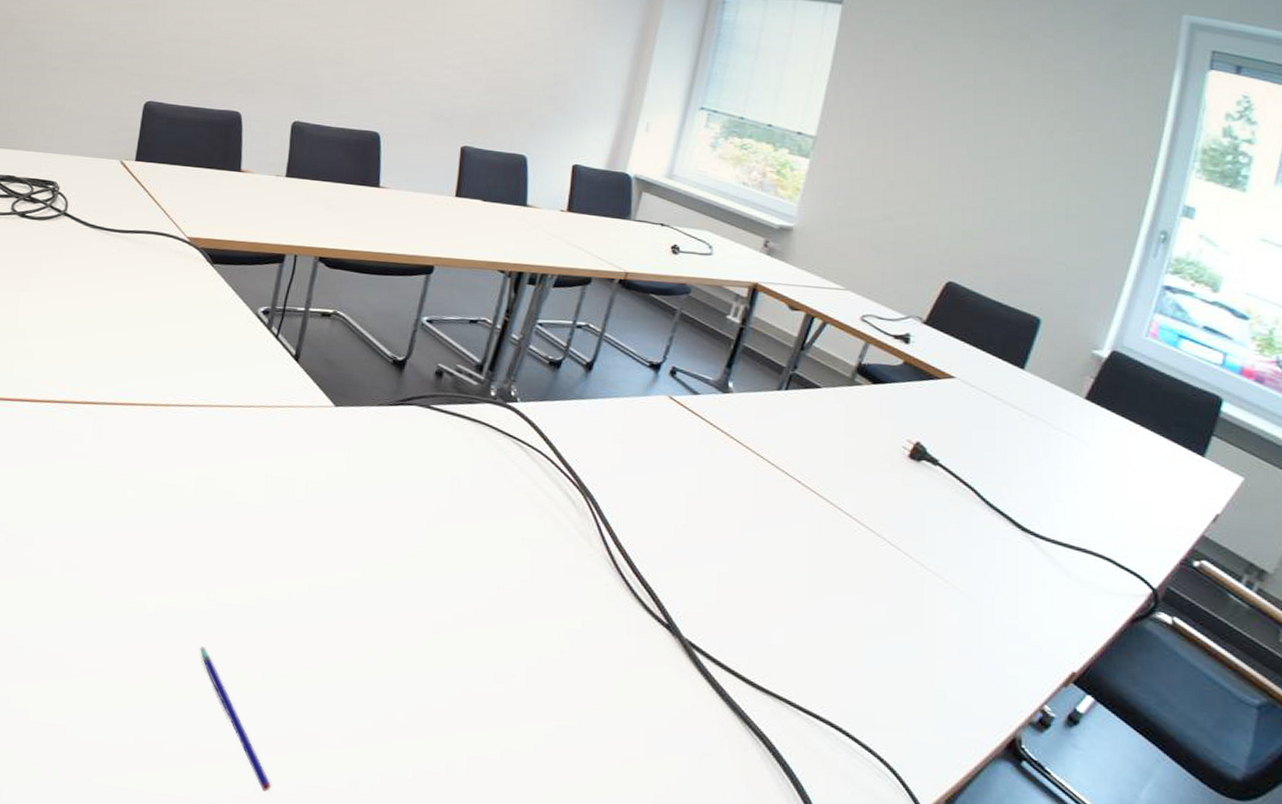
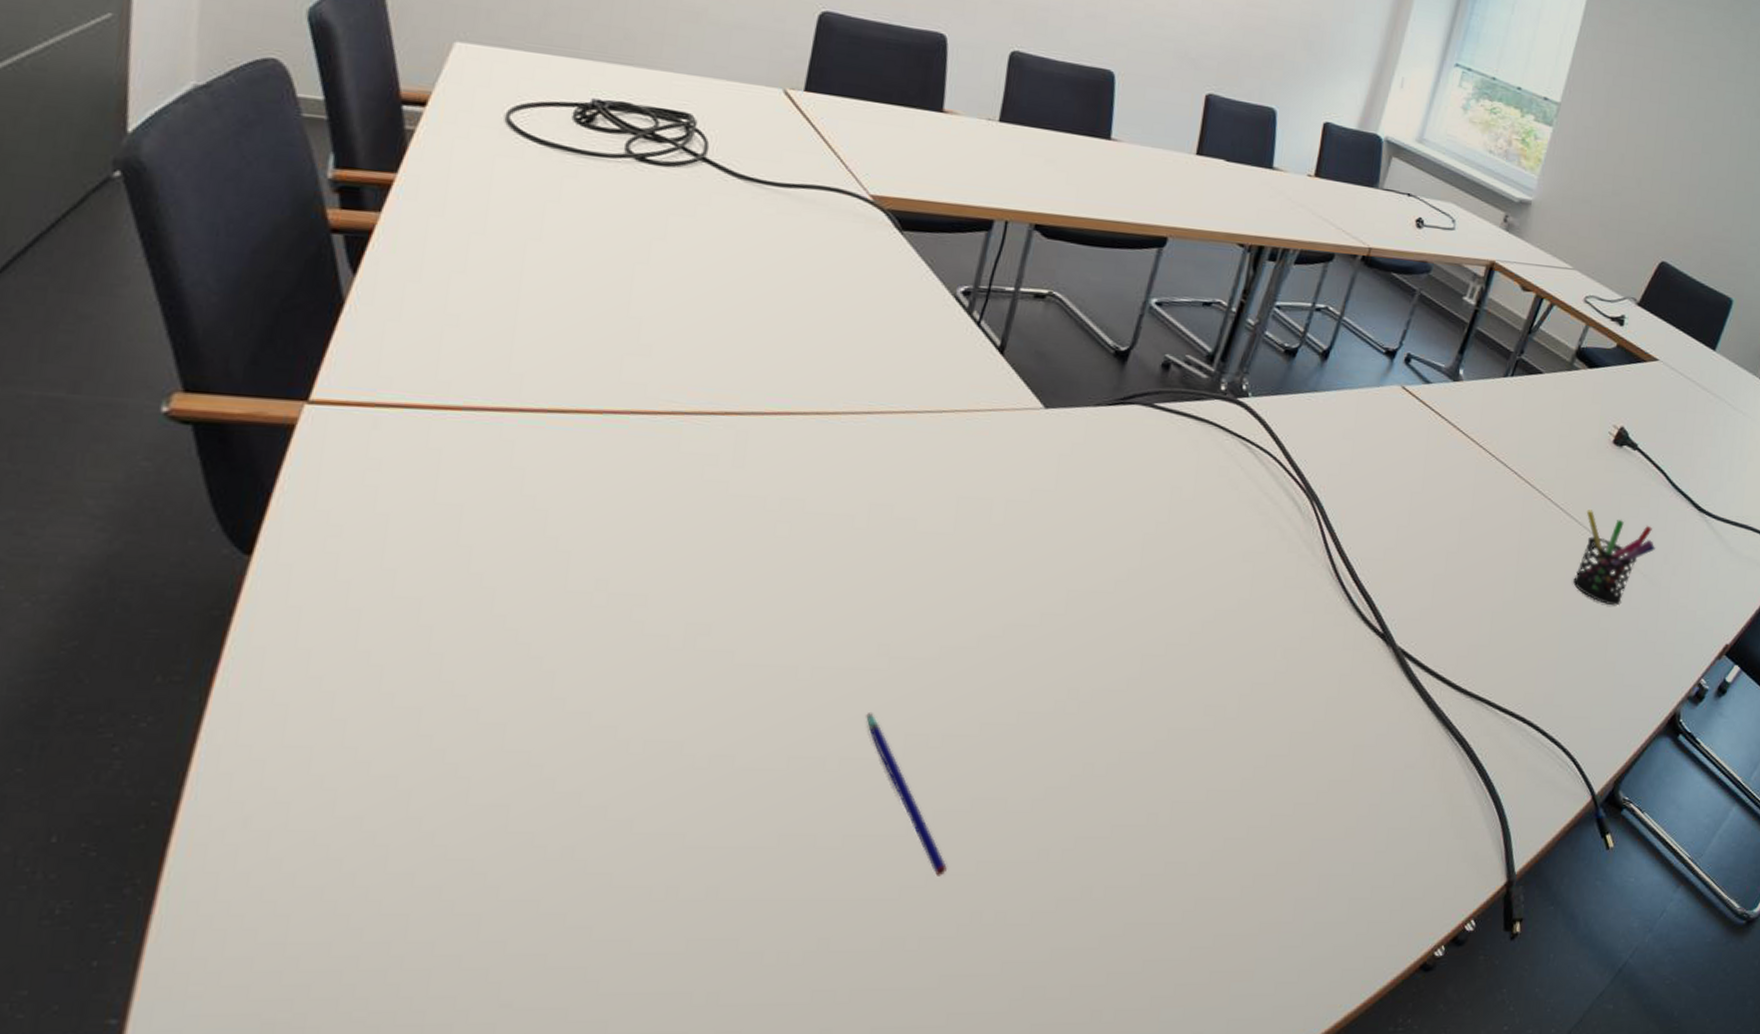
pen holder: none [875,521,971,620] -> present [1573,509,1655,606]

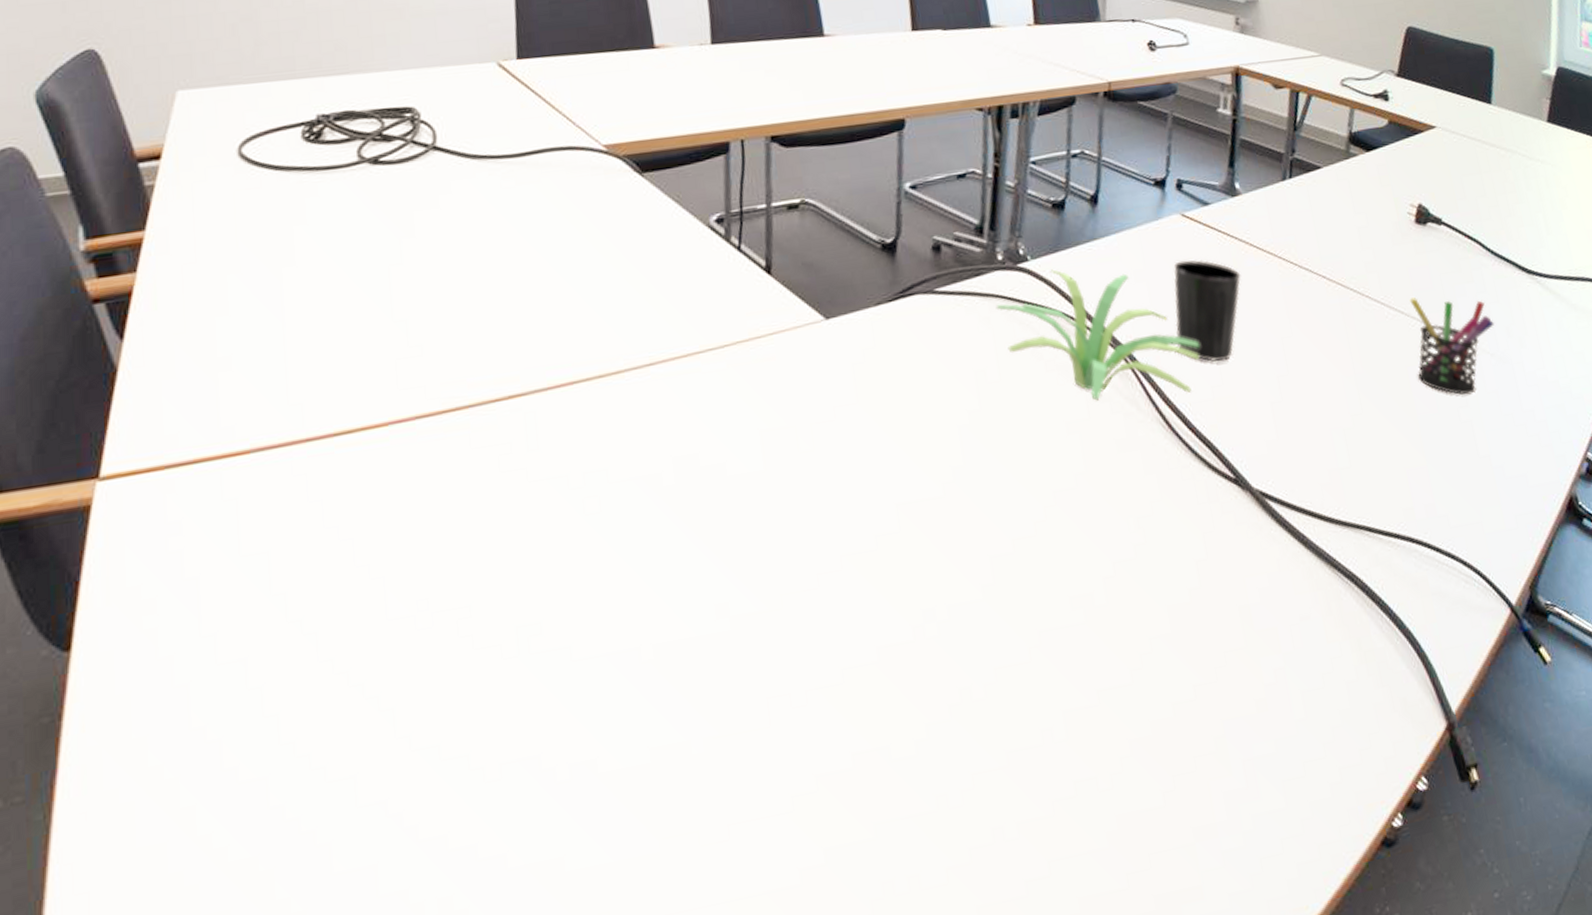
pen: present [866,713,947,876] -> none [721,682,844,850]
plant: none [1207,410,1385,549] -> present [995,269,1199,401]
cup: none [1365,429,1441,528] -> present [1173,259,1241,362]

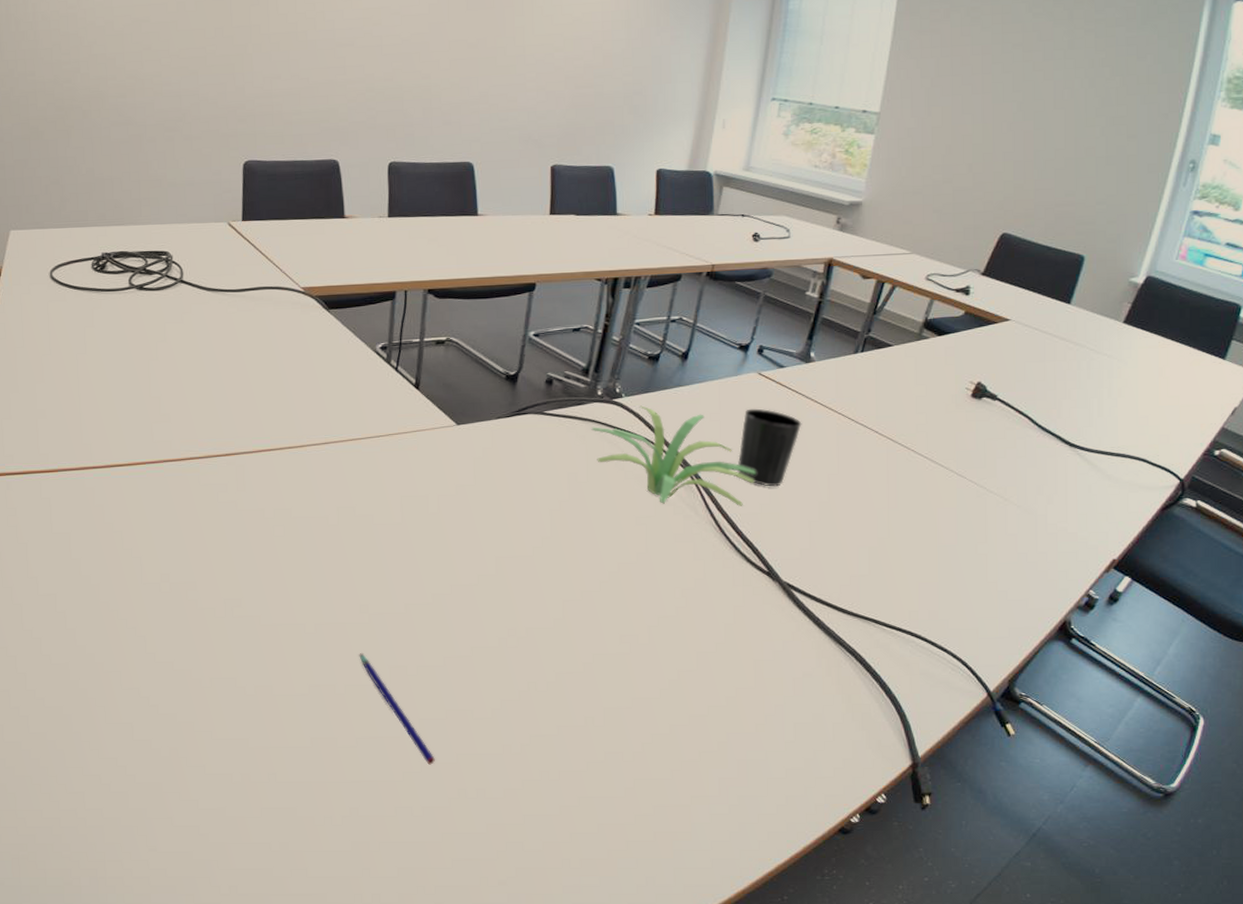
pen: none [721,682,844,850] -> present [359,653,435,765]
pen holder: present [1409,297,1494,395] -> none [946,455,1027,534]

